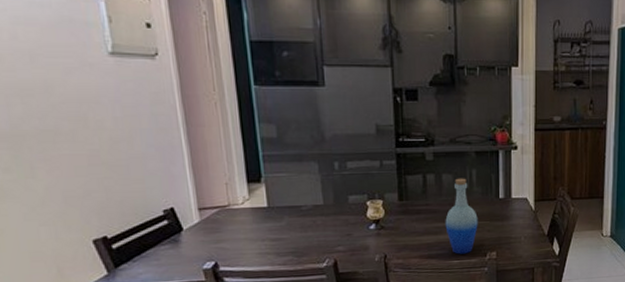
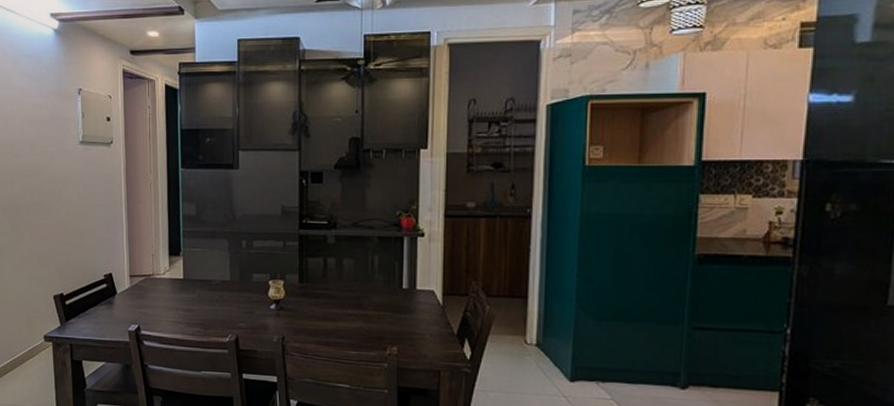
bottle: present [445,178,478,254] -> none [344,264,379,346]

